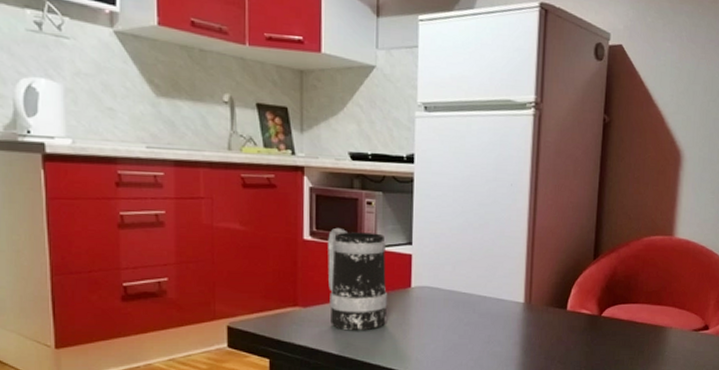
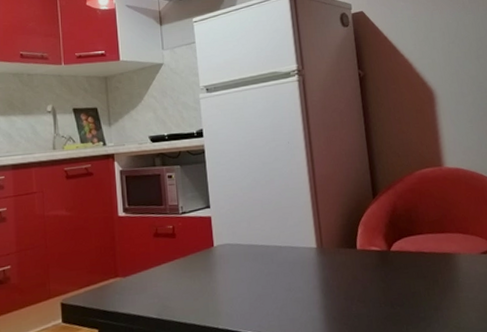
mug: present [327,227,388,331] -> none [139,201,196,294]

